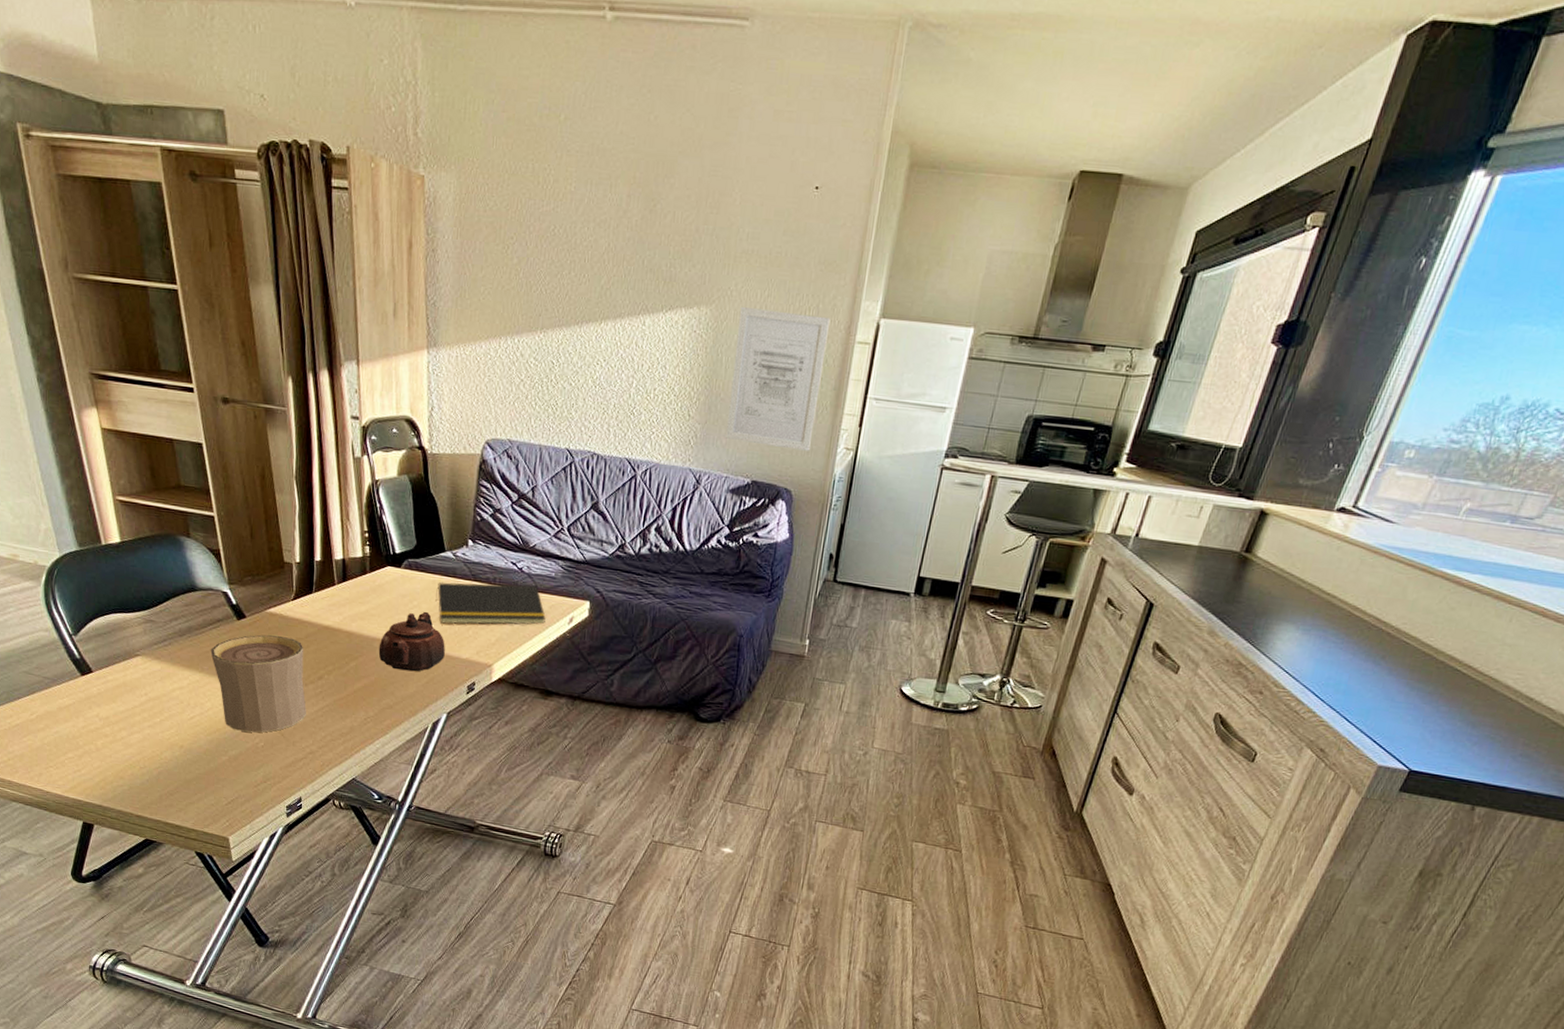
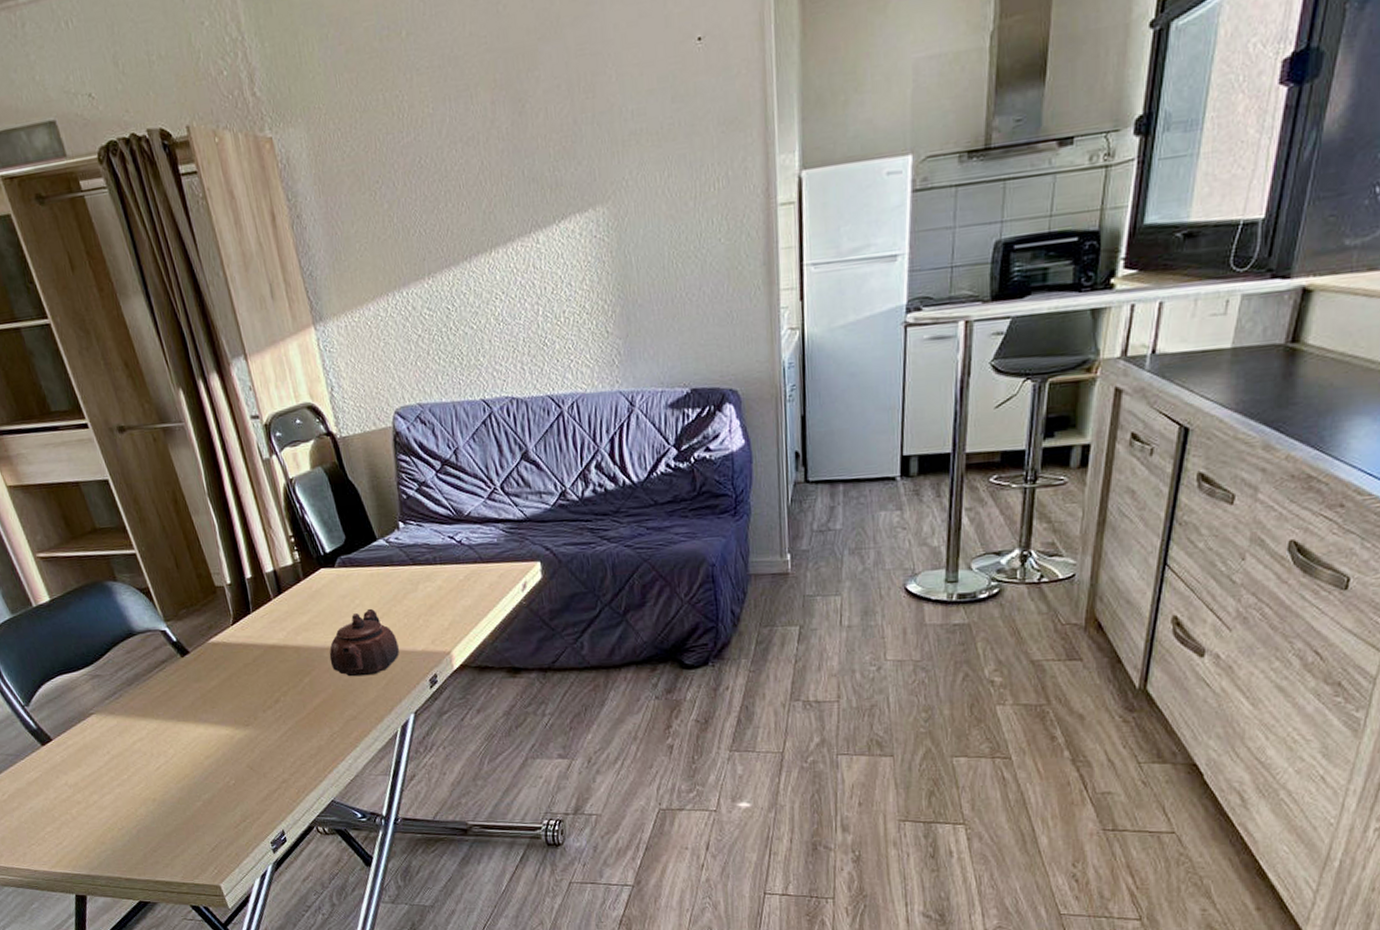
cup: present [210,634,306,733] -> none [161,664,271,773]
notepad: present [436,581,546,625] -> none [376,556,497,618]
wall art: present [726,306,831,451] -> none [639,184,750,349]

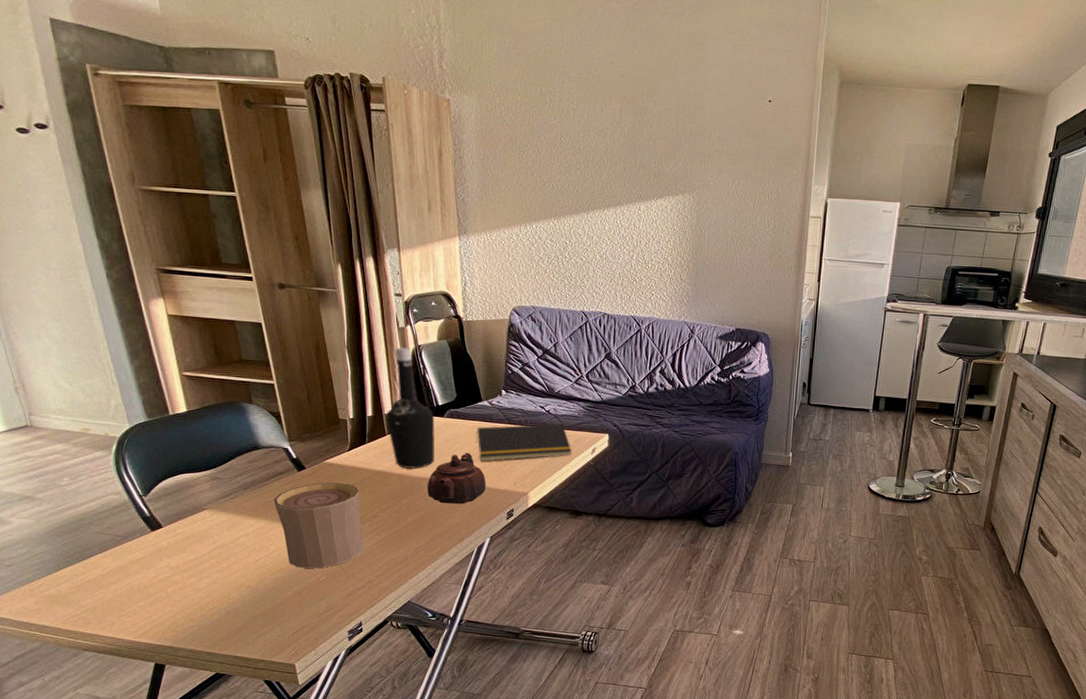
cup: none [161,664,271,773] -> present [273,482,364,569]
bottle: none [263,483,333,639] -> present [386,346,435,470]
notepad: none [376,556,497,618] -> present [476,424,572,462]

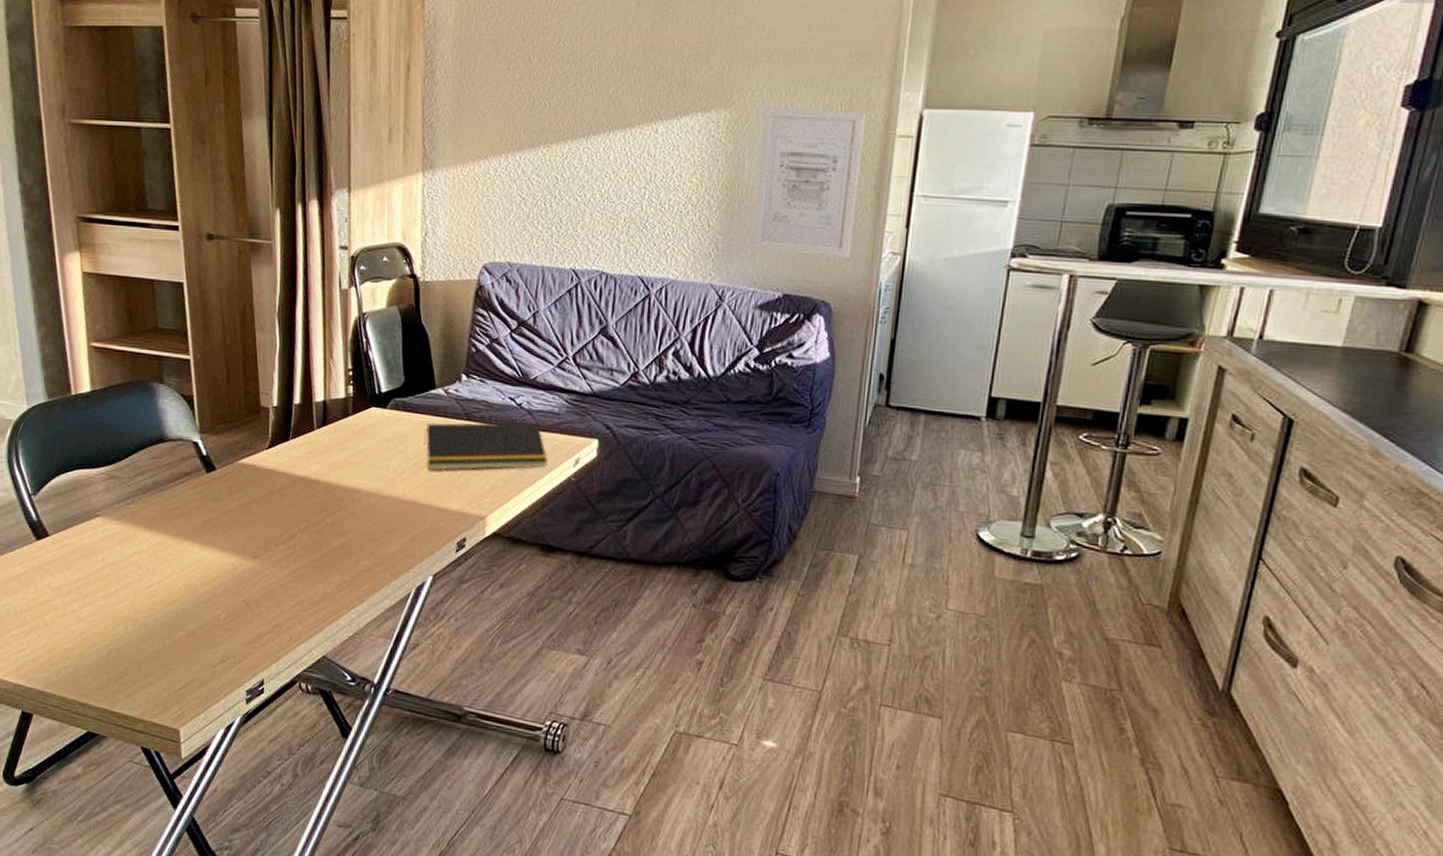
cup: present [273,482,364,569] -> none [175,488,276,603]
bottle: present [386,346,435,470] -> none [315,314,376,477]
teapot: present [427,452,486,504] -> none [358,456,433,527]
wall art: none [712,192,789,303] -> present [751,106,866,258]

